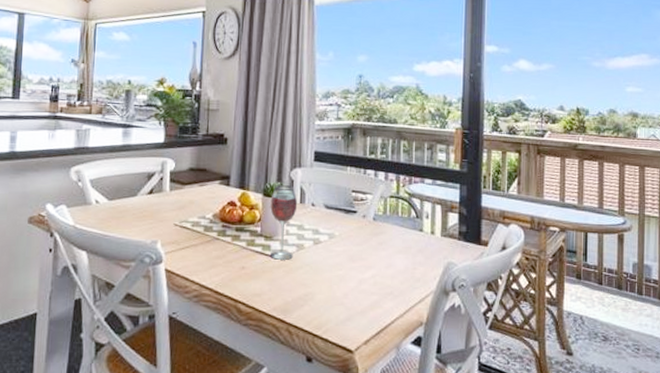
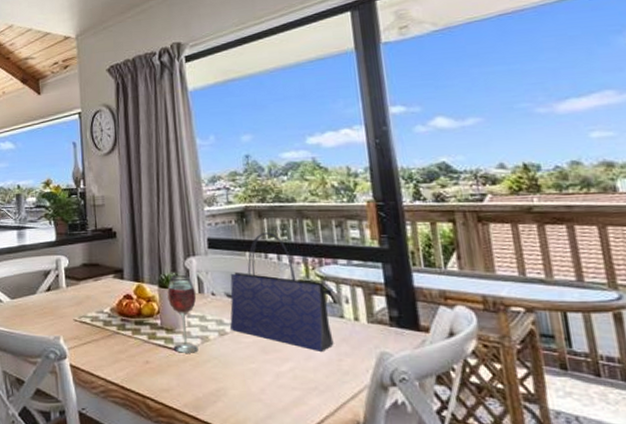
tote bag: none [324,149,417,261] -> present [229,232,334,351]

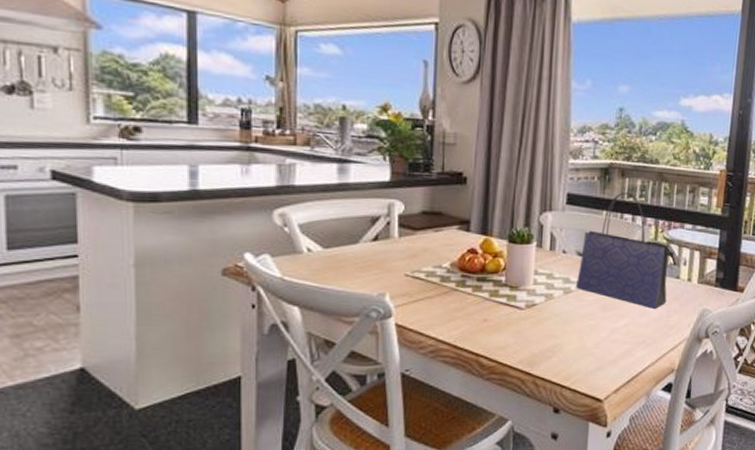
wineglass: present [167,275,198,353] -> none [516,230,547,311]

